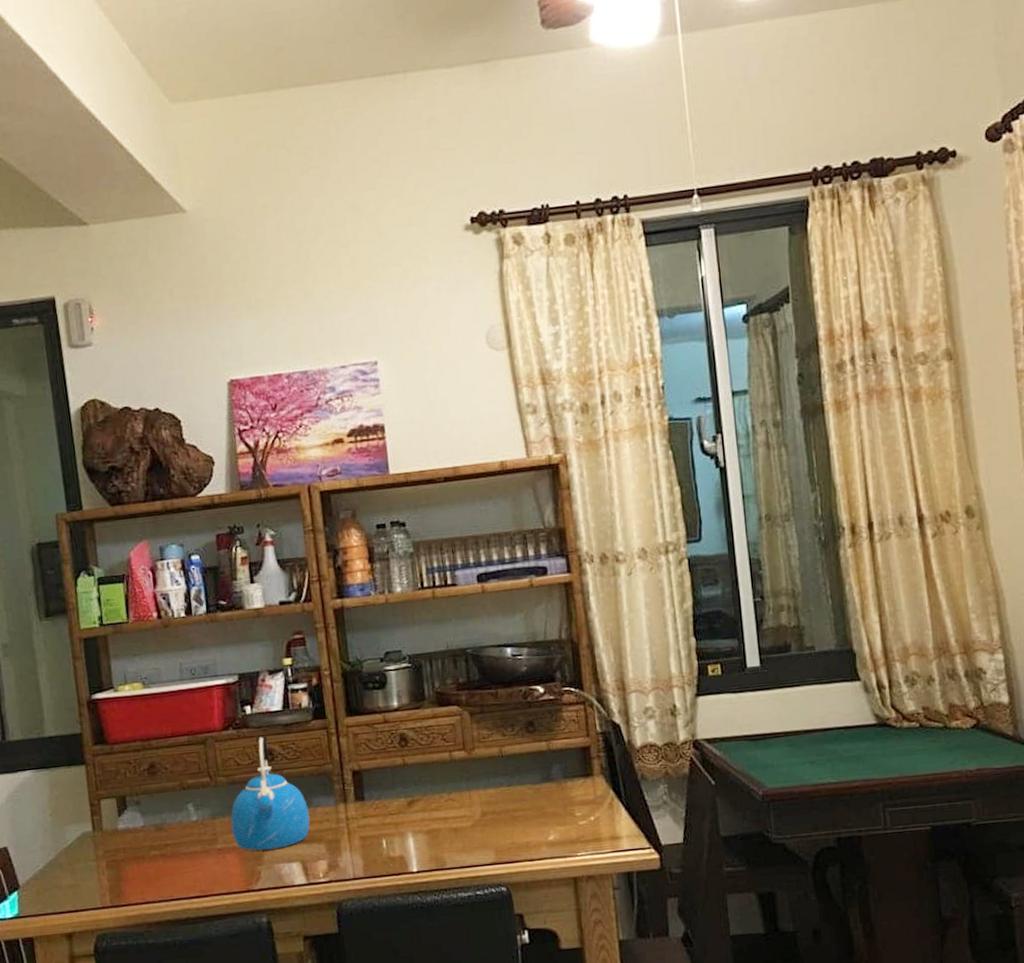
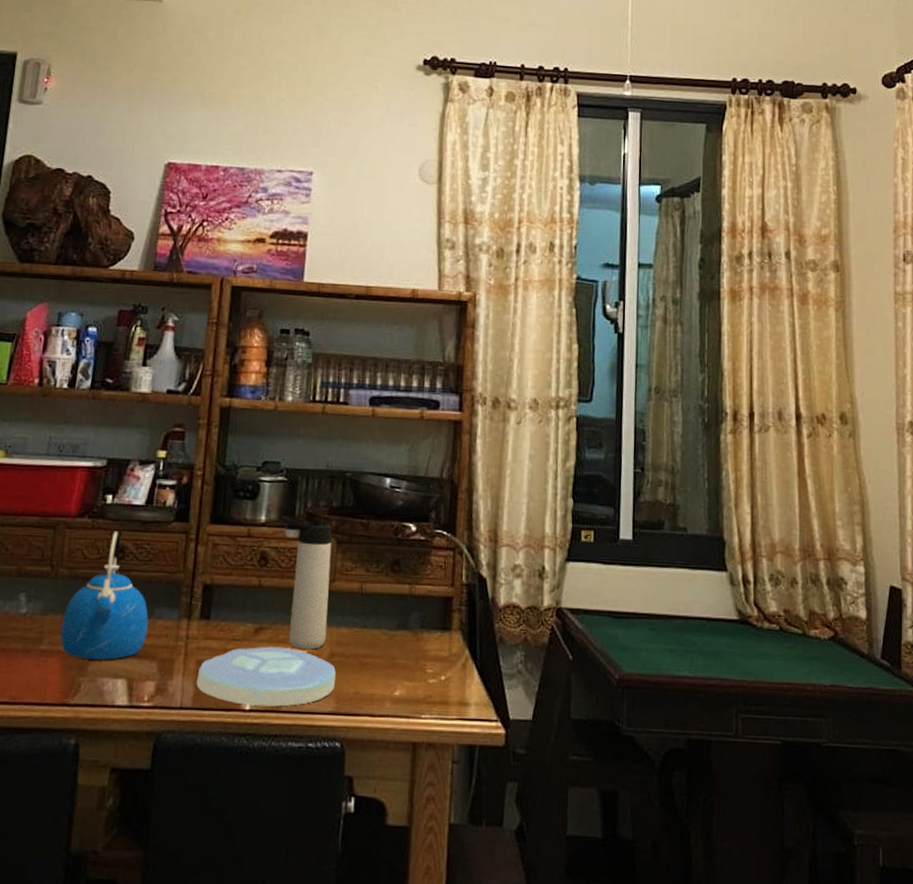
plate: none [363,814,492,868] -> present [196,646,336,707]
thermos bottle: none [413,695,476,813] -> present [282,516,332,650]

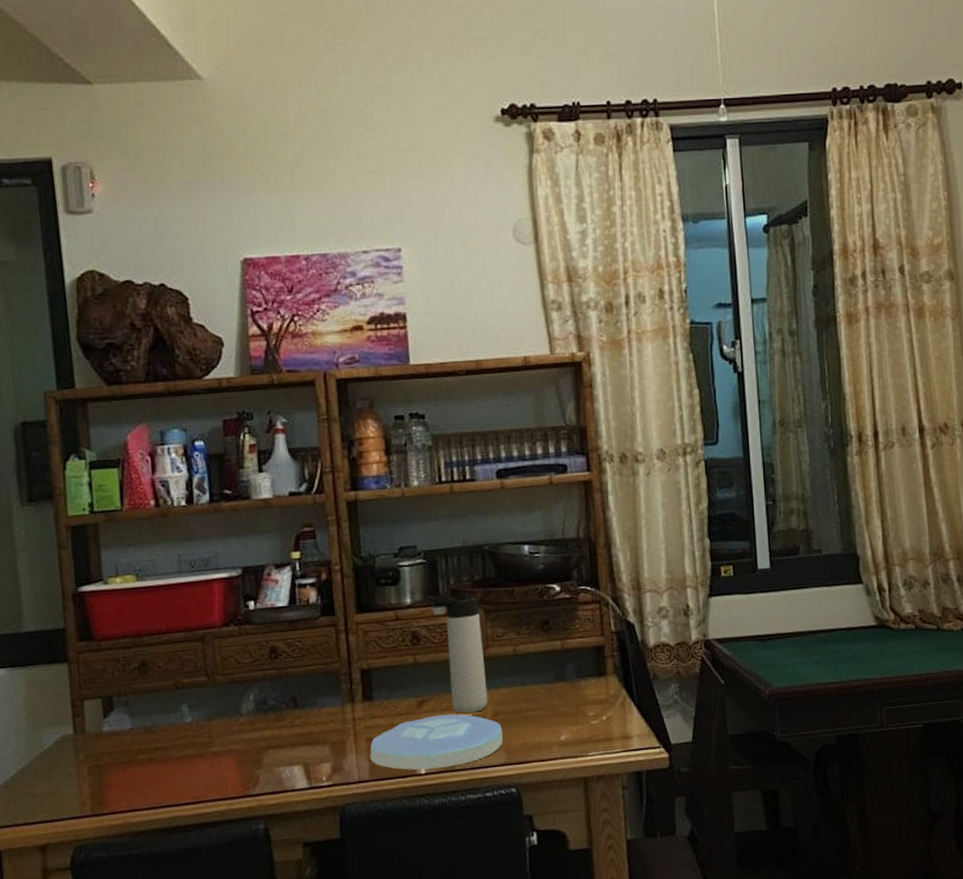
kettle: present [60,529,149,660] -> none [228,632,315,754]

